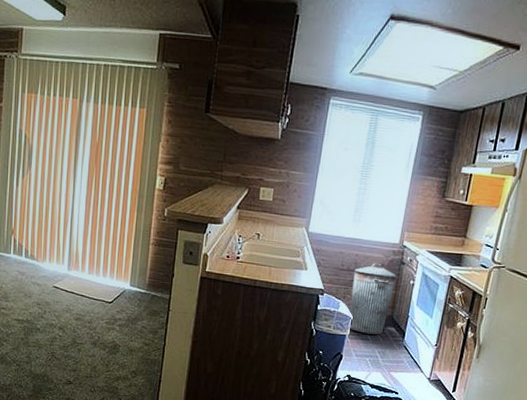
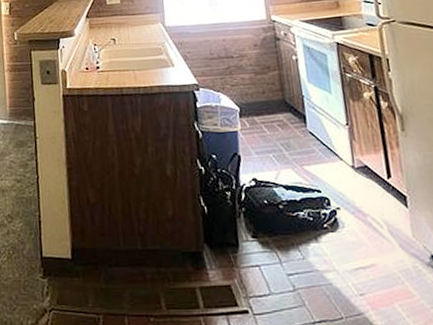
trash can: present [348,263,397,335] -> none [226,44,280,126]

